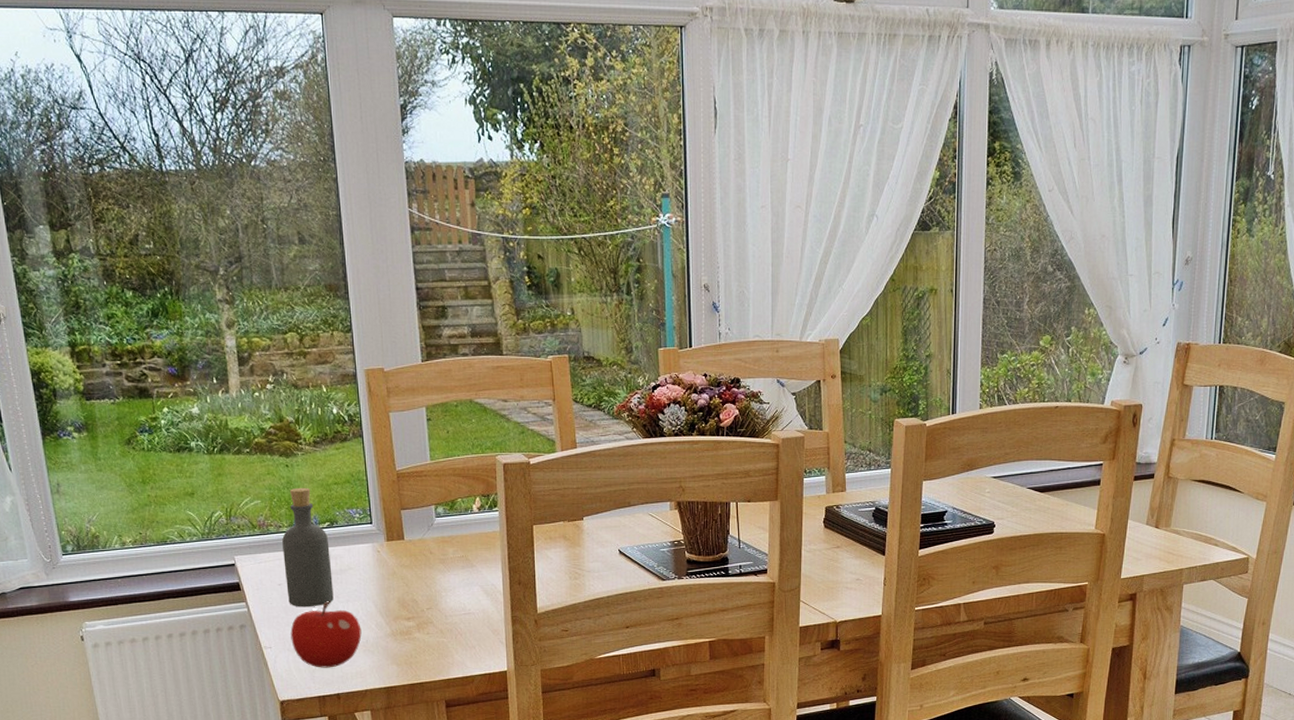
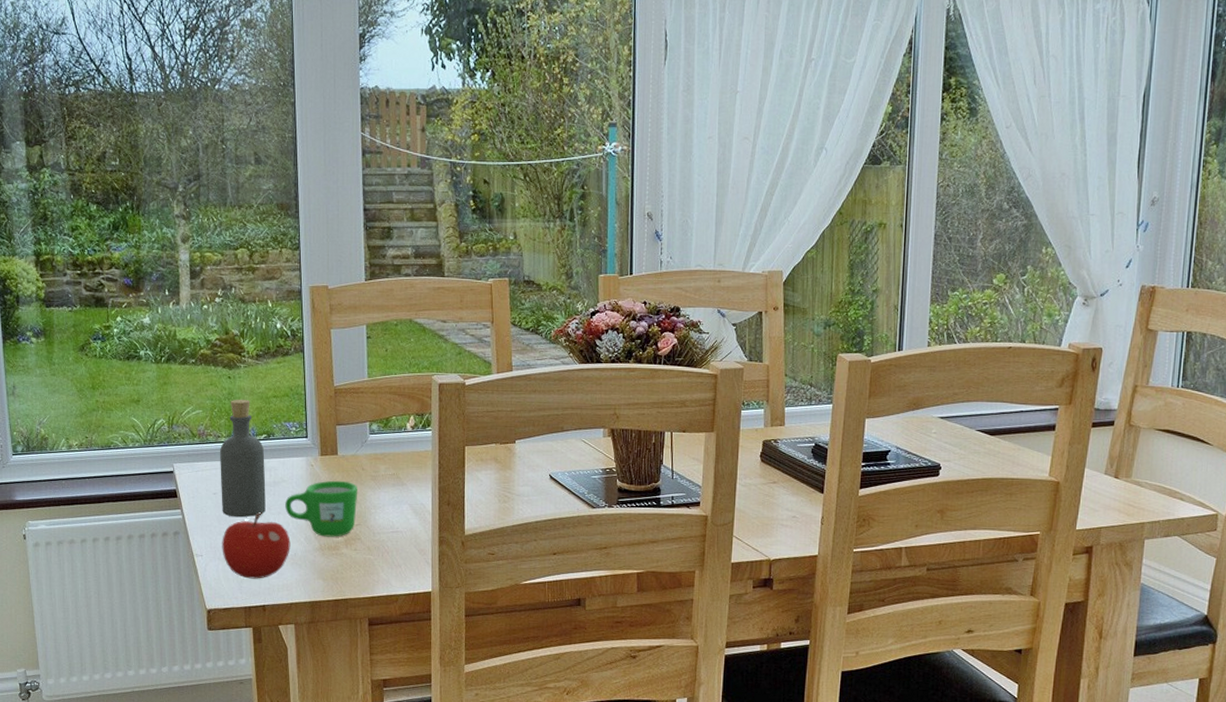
mug: none [353,565,428,622] -> present [285,480,358,537]

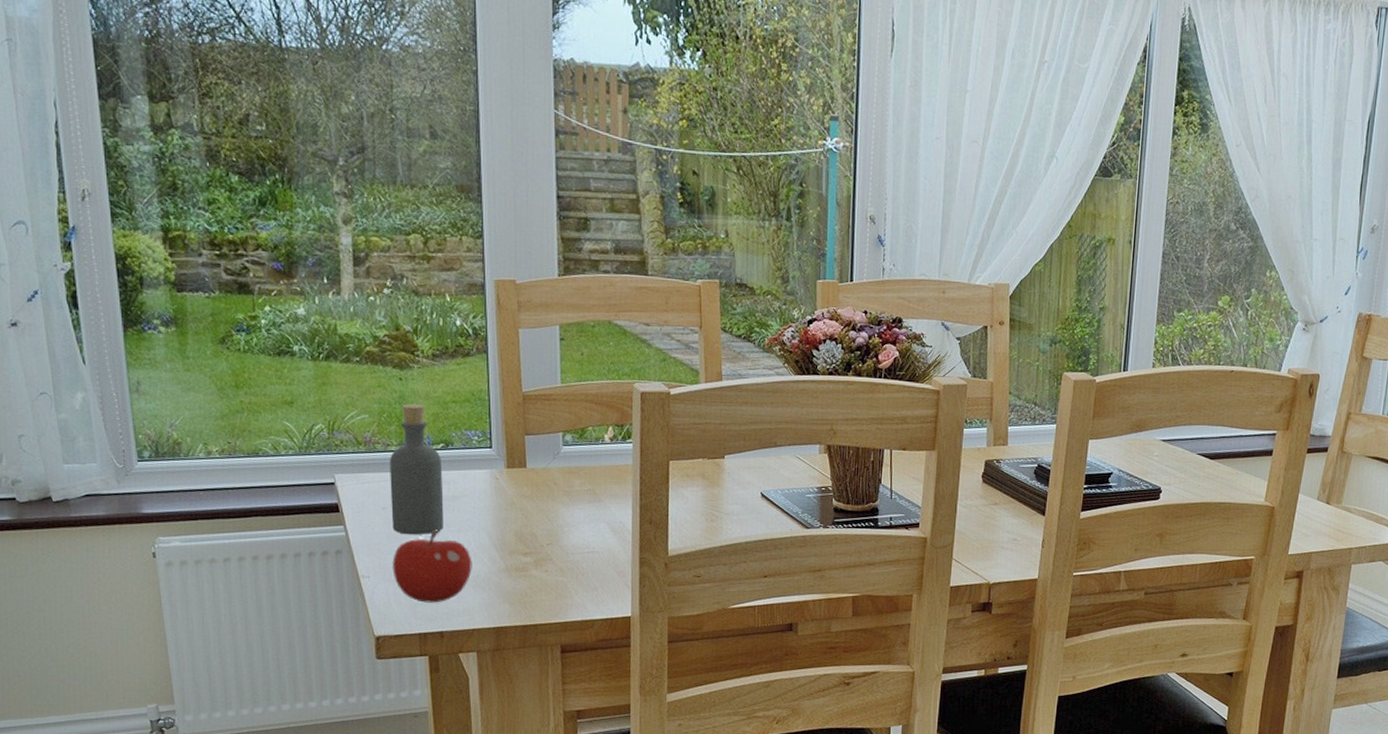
mug: present [285,480,358,537] -> none [466,495,550,558]

